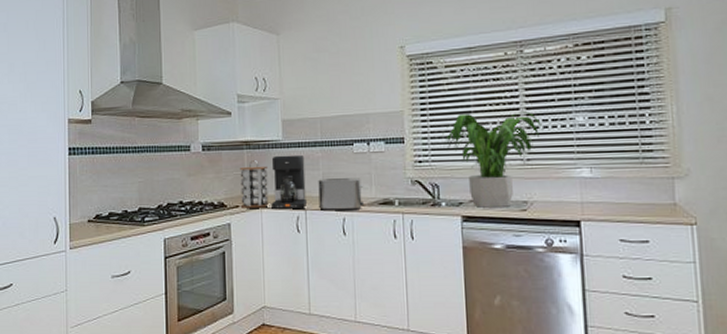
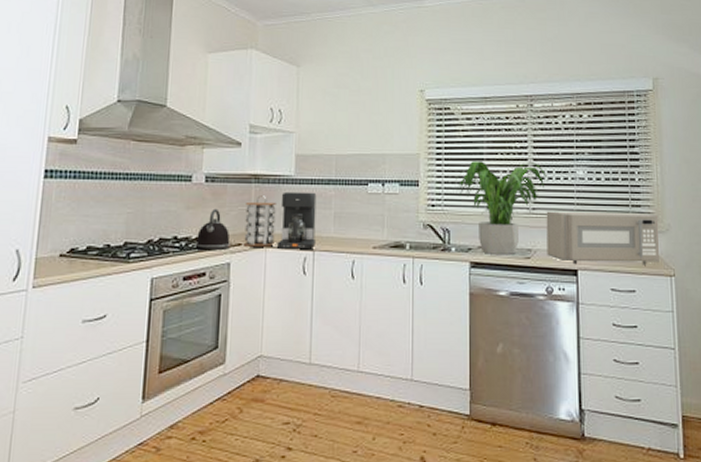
kettle: none [198,174,229,213] -> present [195,208,230,251]
toaster: present [318,178,364,212] -> none [328,219,376,253]
microwave: none [542,157,677,216] -> present [546,211,659,265]

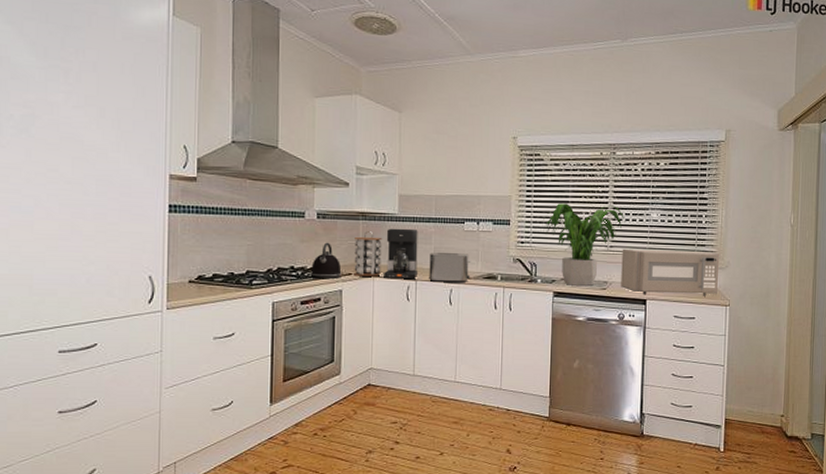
toaster: none [328,219,376,253] -> present [429,253,471,283]

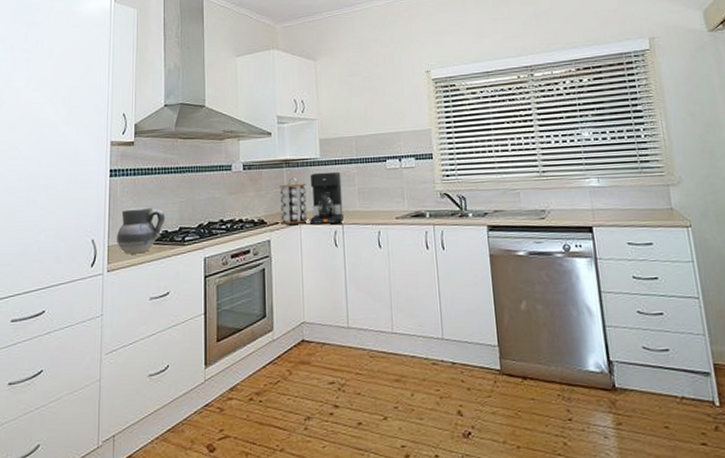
ceramic jug: none [177,247,231,294] -> present [117,207,165,254]
kettle: present [310,242,342,280] -> none [239,192,269,231]
toaster: present [429,253,471,283] -> none [354,192,397,226]
potted plant: present [542,203,625,287] -> none [466,128,555,218]
microwave: present [621,249,720,296] -> none [556,167,674,222]

